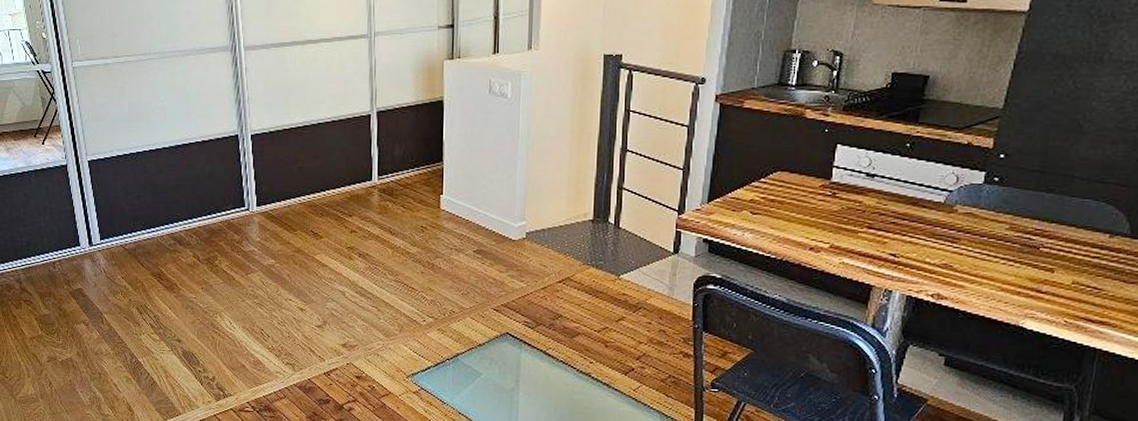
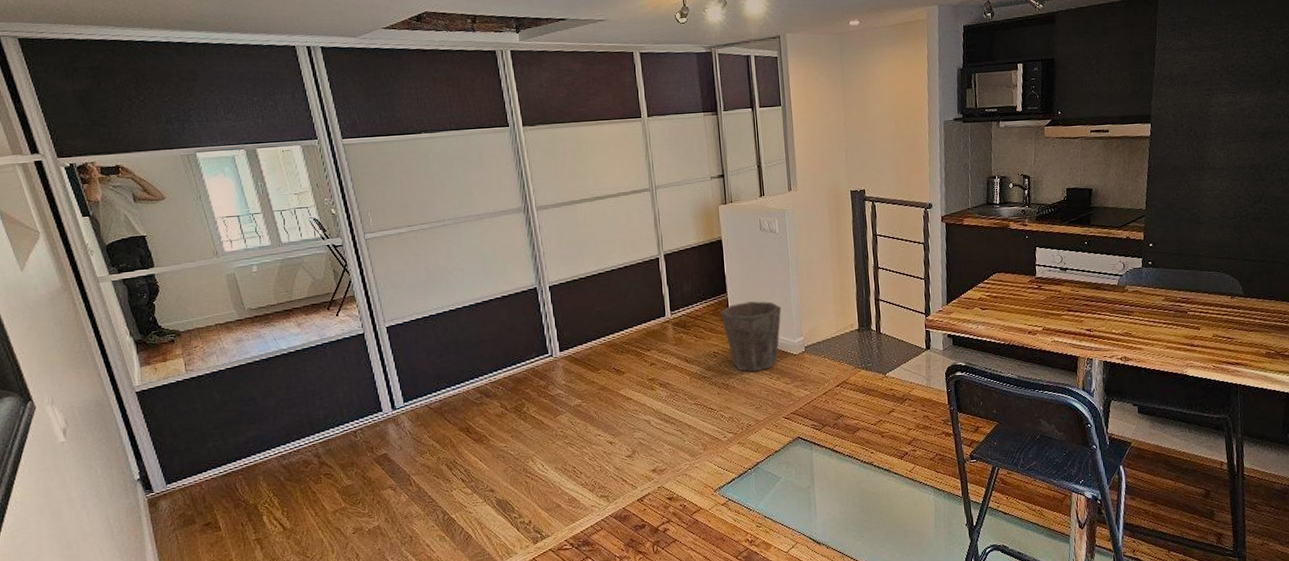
waste bin: none [434,174,504,254] -> present [721,301,782,372]

